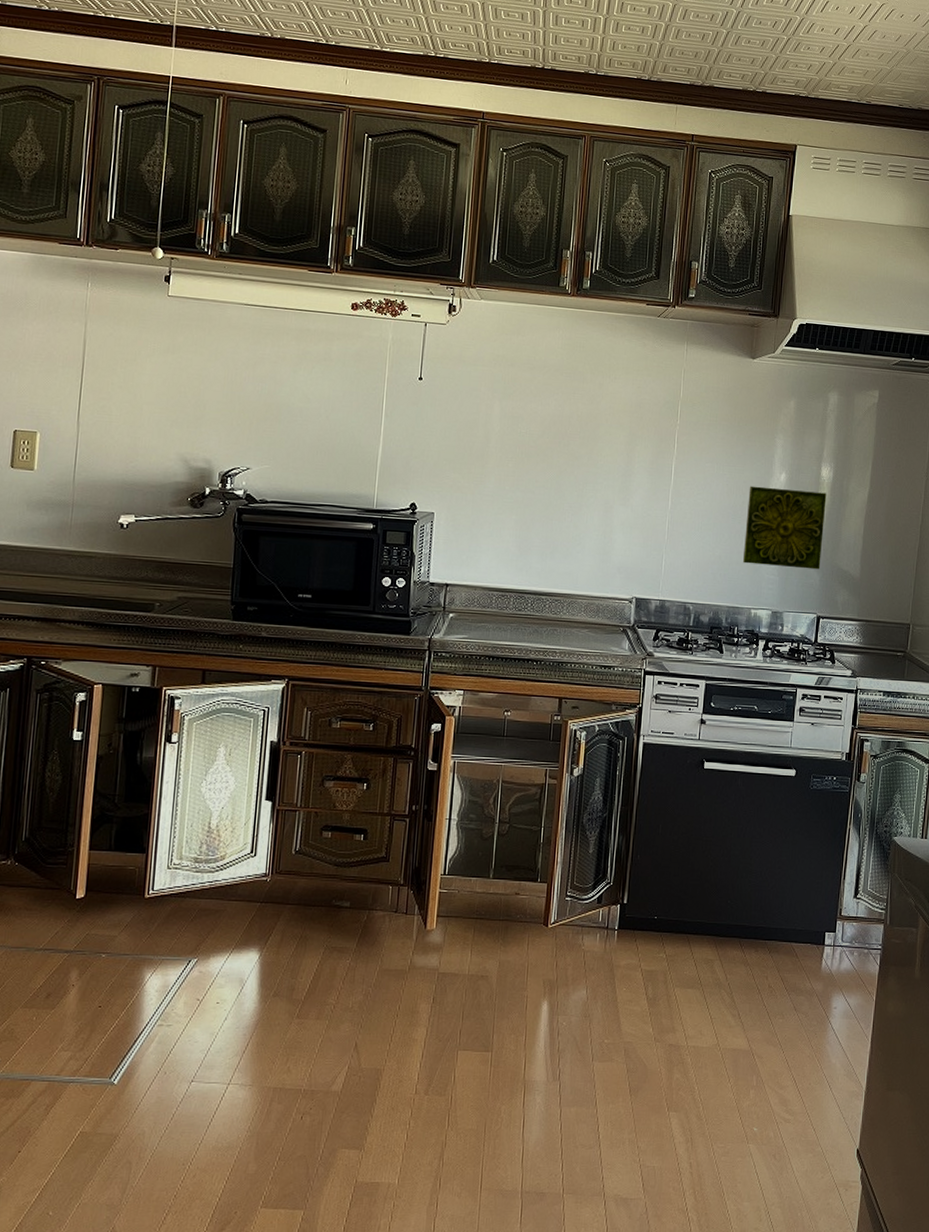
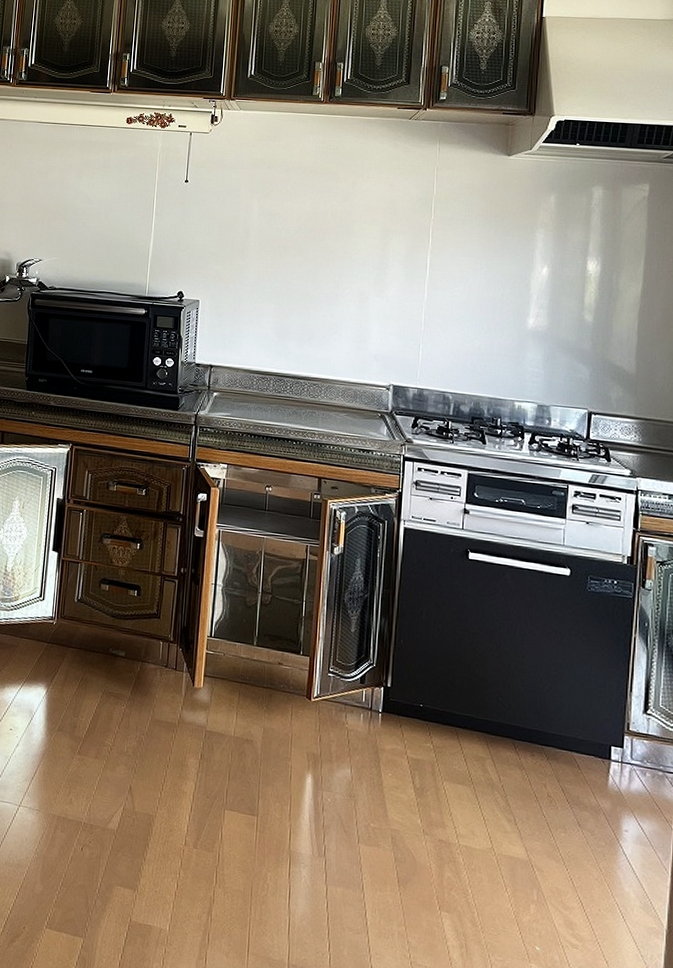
decorative tile: present [742,486,827,570] -> none [503,279,594,365]

